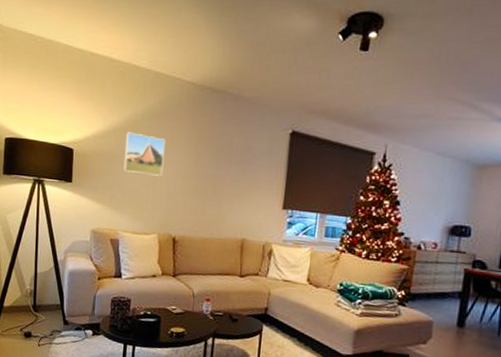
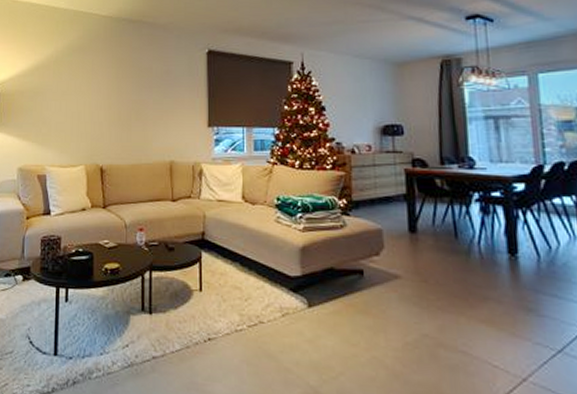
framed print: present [123,132,166,176] -> none [47,68,87,107]

